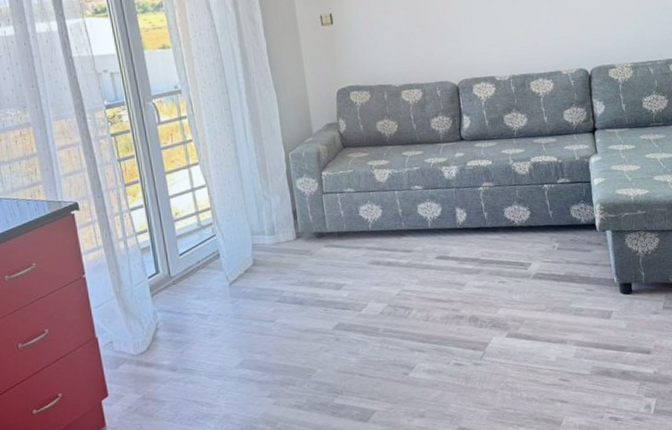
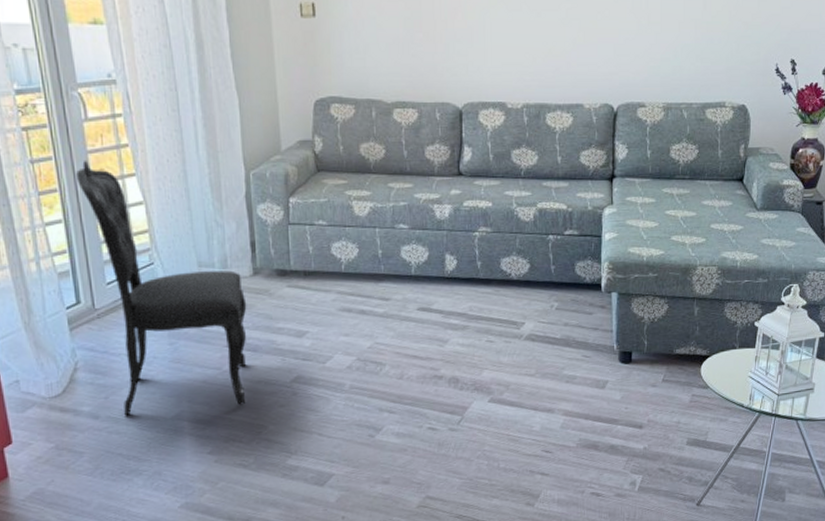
dining chair: none [152,155,297,366] -> present [75,160,247,415]

